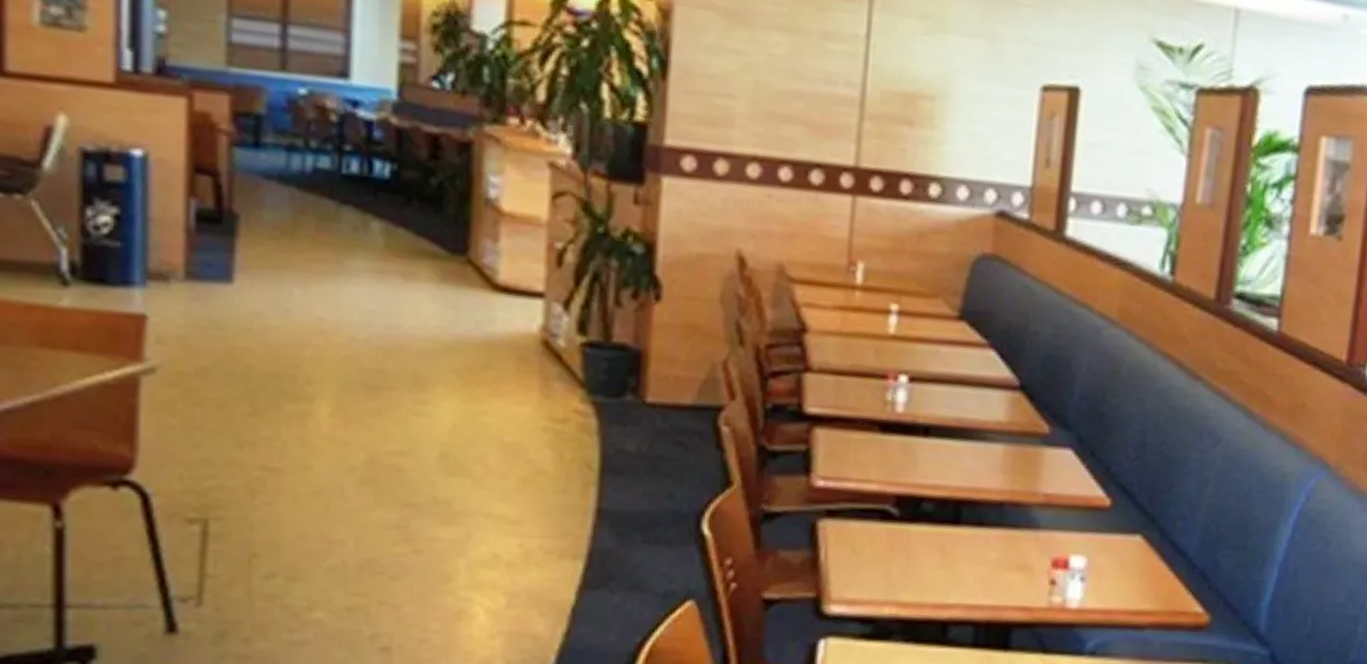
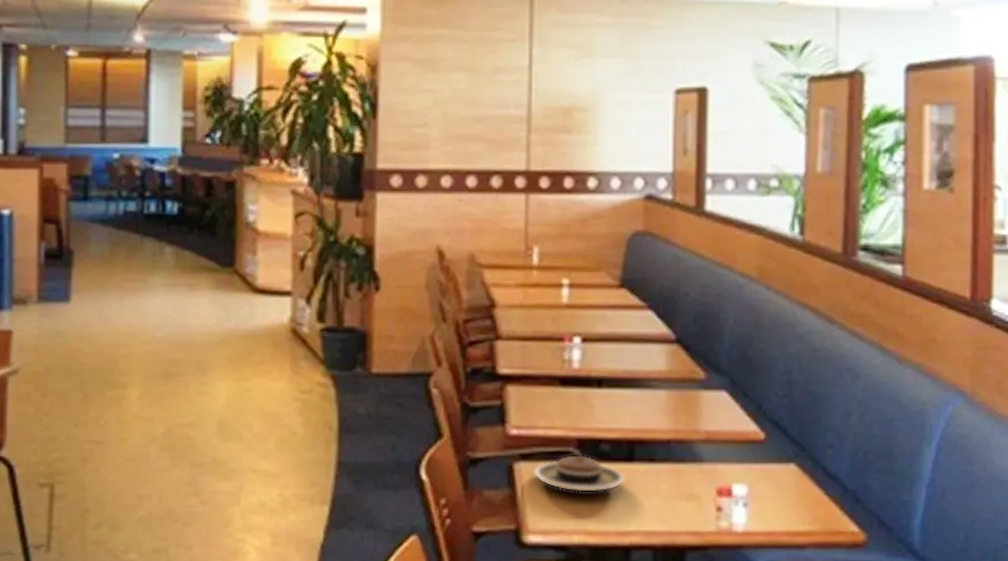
plate: none [840,514,950,558] -> present [533,455,626,492]

